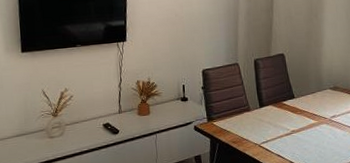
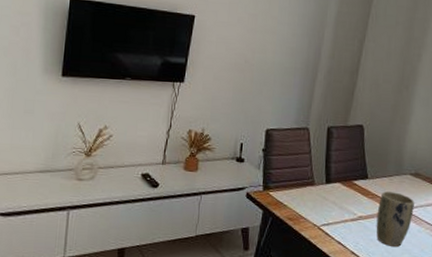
plant pot: none [306,105,337,152] -> present [376,191,414,247]

